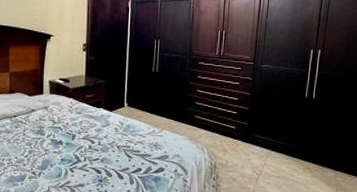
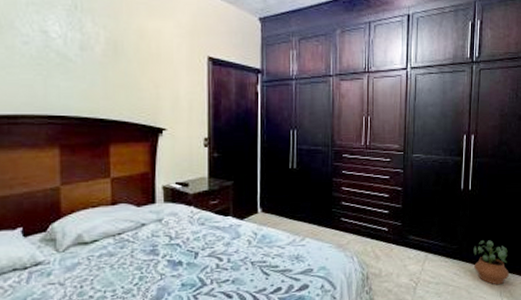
potted plant: none [313,143,347,183] -> present [473,240,510,285]

